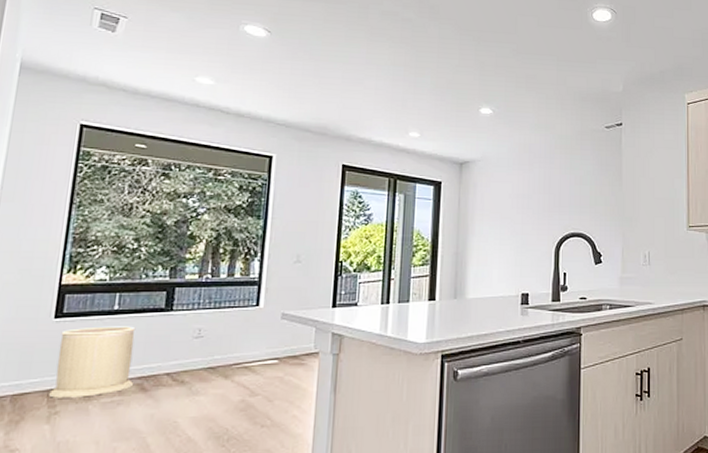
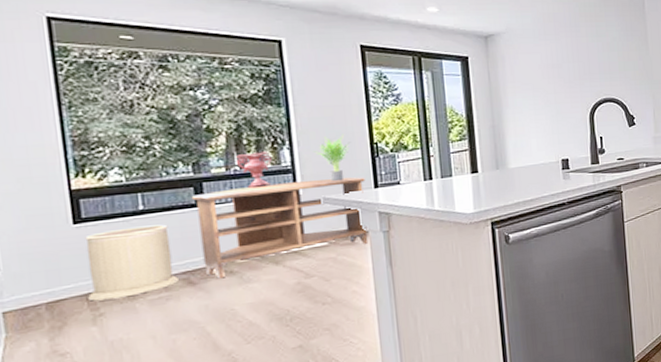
tv stand: none [159,295,325,388] -> present [191,177,368,279]
decorative urn: none [210,262,242,298] -> present [236,151,272,189]
potted plant: none [282,250,316,298] -> present [314,134,349,182]

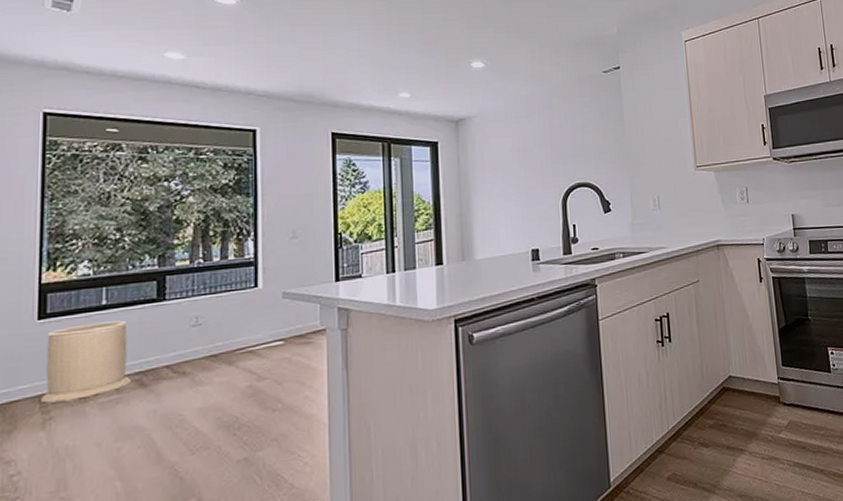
tv stand: present [191,177,368,279] -> none [153,269,327,381]
decorative urn: present [236,151,272,189] -> none [202,243,235,283]
potted plant: present [314,134,349,182] -> none [278,224,313,275]

